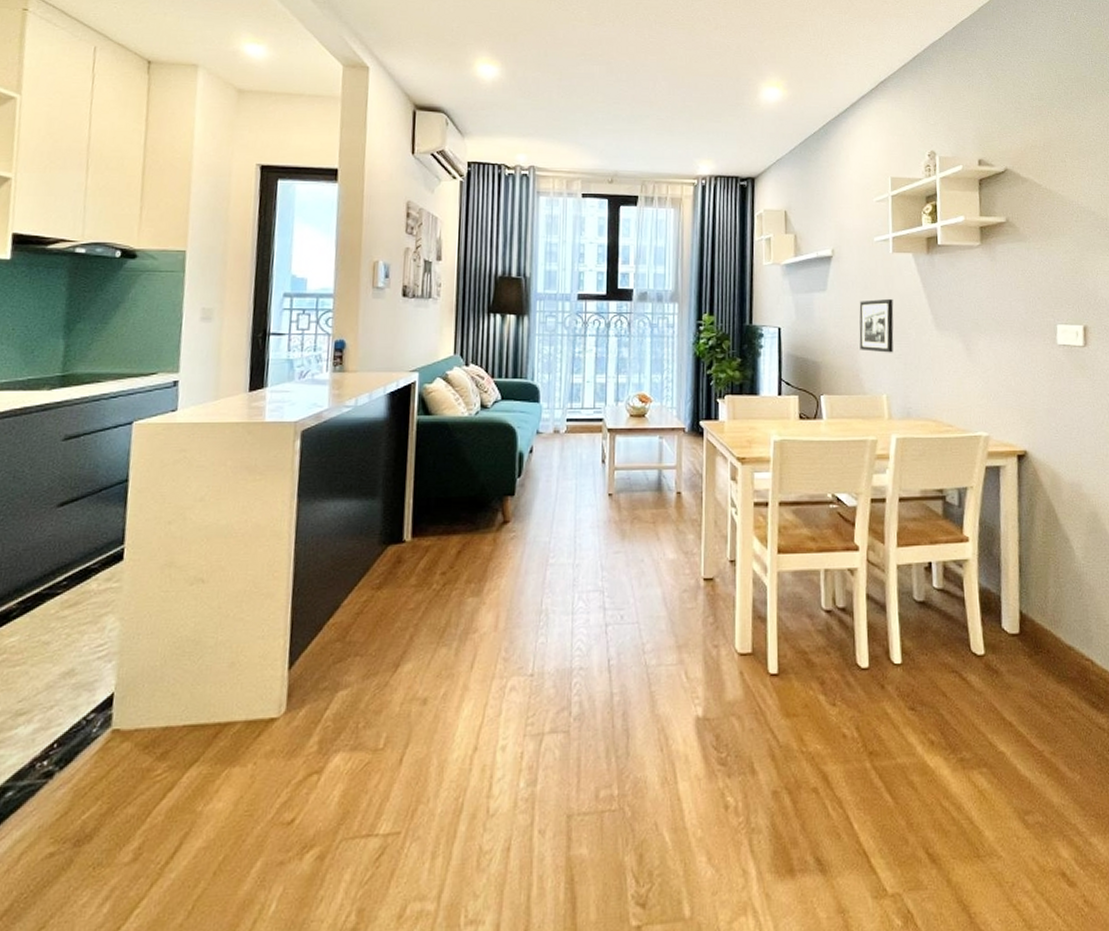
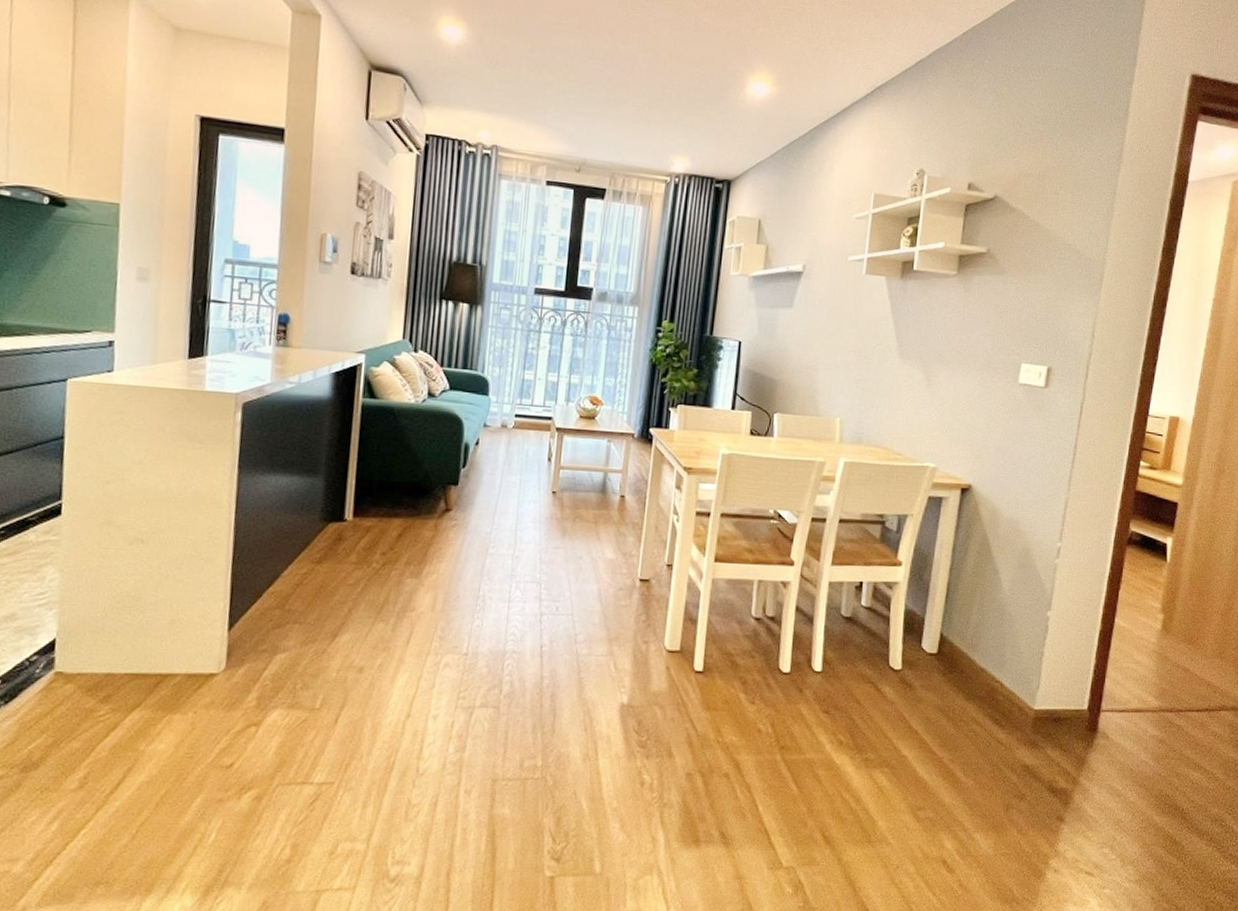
picture frame: present [859,298,894,353] -> none [819,321,860,377]

